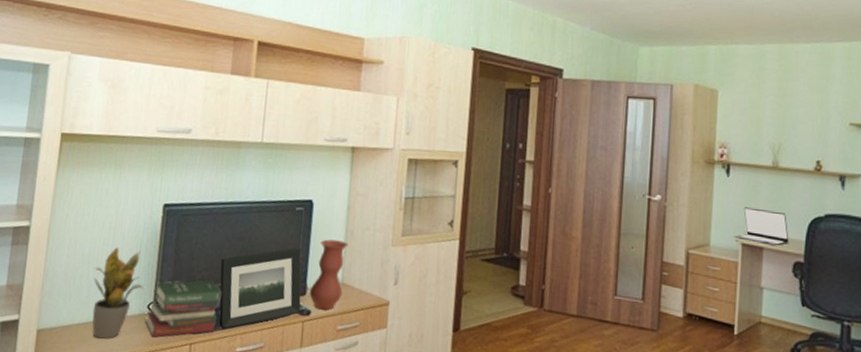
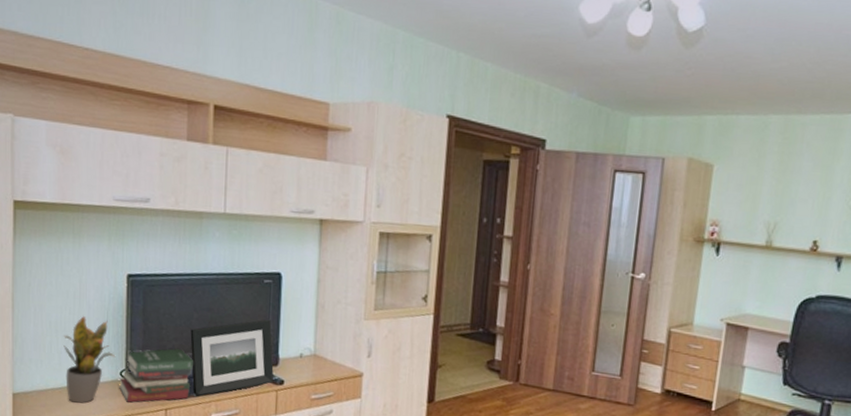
vase: present [309,239,348,310] -> none [282,312,320,380]
laptop: present [734,207,789,246] -> none [719,286,777,326]

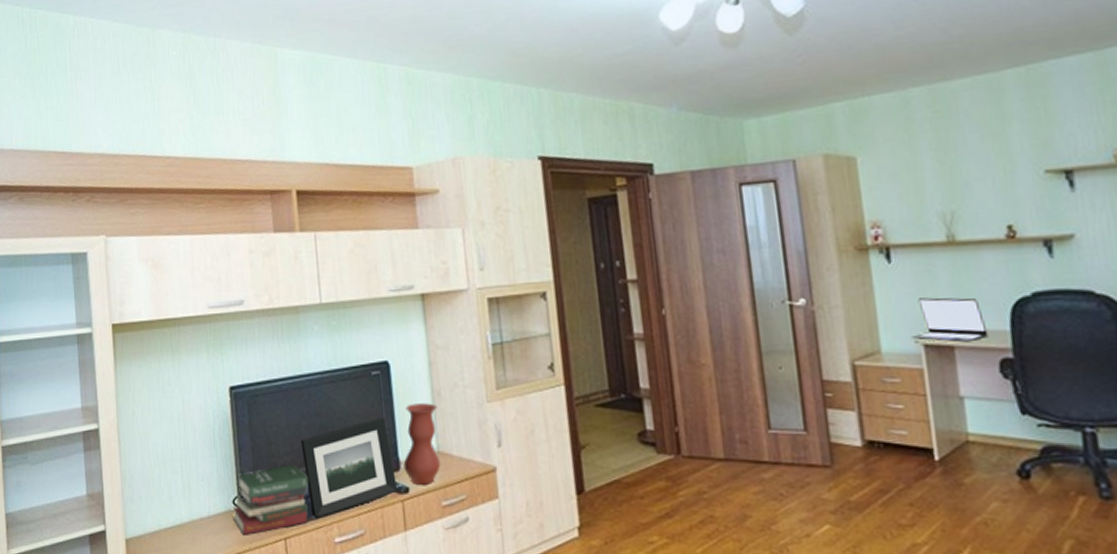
potted plant: present [63,316,116,404] -> none [171,441,227,542]
vase: none [282,312,320,380] -> present [403,403,441,485]
laptop: none [719,286,777,326] -> present [911,297,989,343]

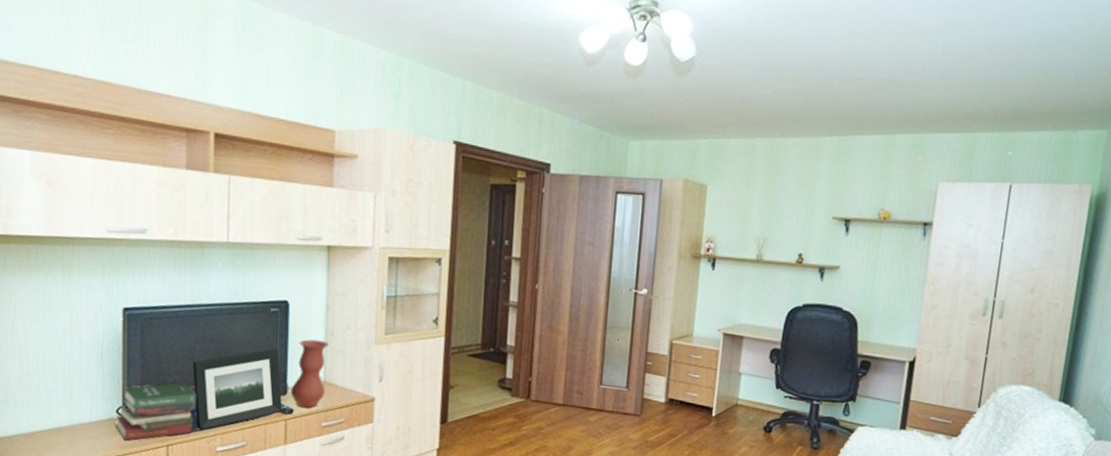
laptop: present [911,297,989,343] -> none [716,299,768,335]

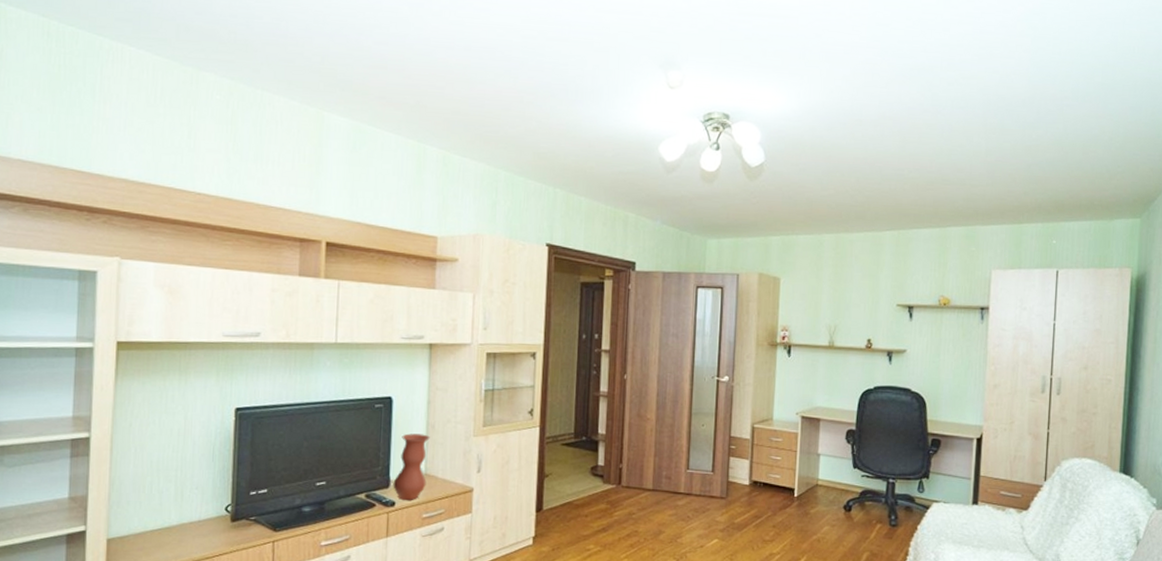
books: present [115,382,196,441] -> none [224,479,303,538]
picture frame: present [193,348,283,432] -> none [300,443,385,527]

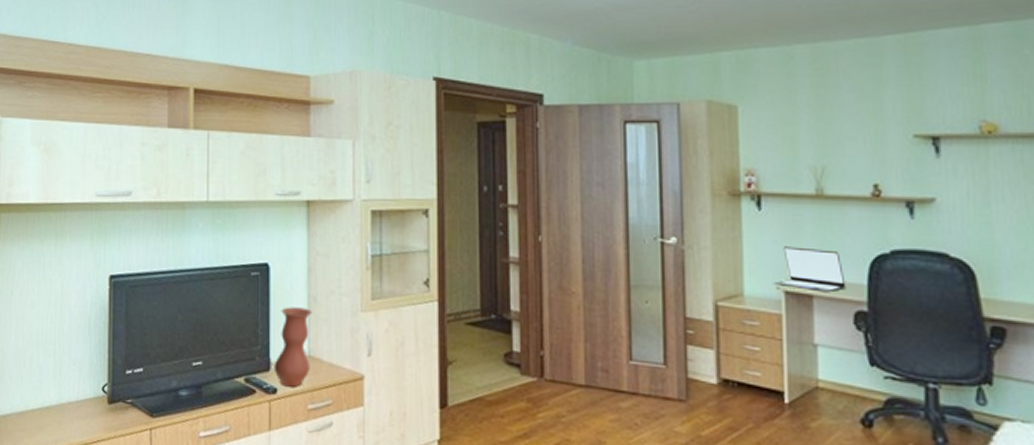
laptop: none [794,383,843,417] -> present [773,246,846,293]

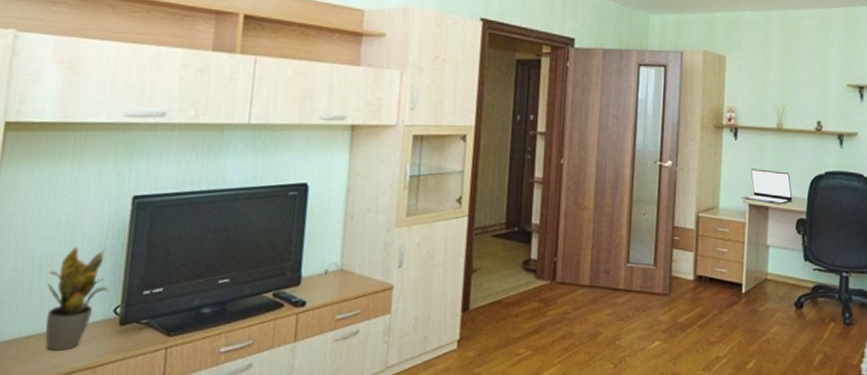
potted plant: none [44,325,98,426] -> present [45,247,111,351]
vase: present [274,307,312,387] -> none [304,224,348,299]

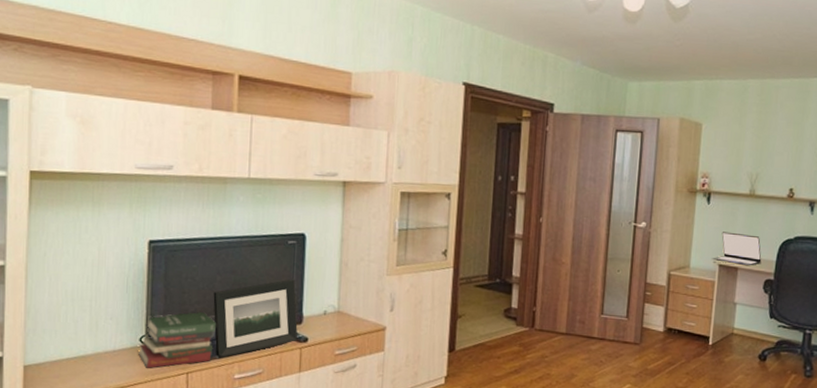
potted plant: present [45,247,111,351] -> none [80,284,136,372]
books: none [111,276,203,344] -> present [138,312,216,368]
picture frame: none [200,234,295,330] -> present [213,279,298,359]

